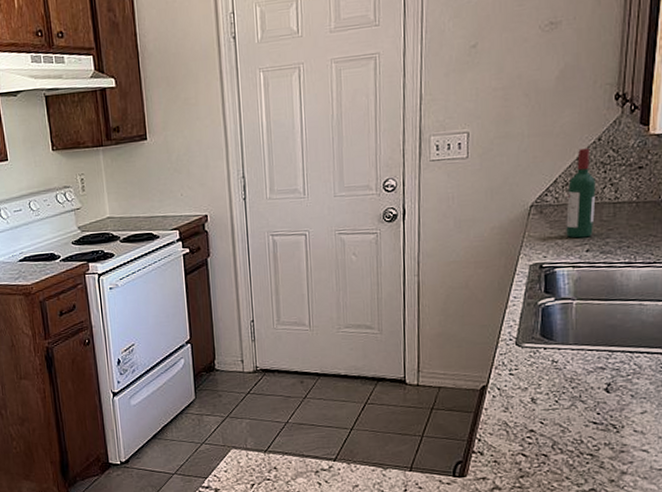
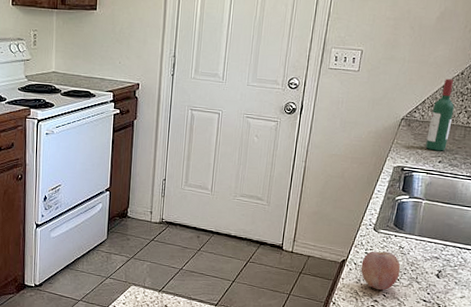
fruit: none [506,369,558,417] -> present [360,251,401,290]

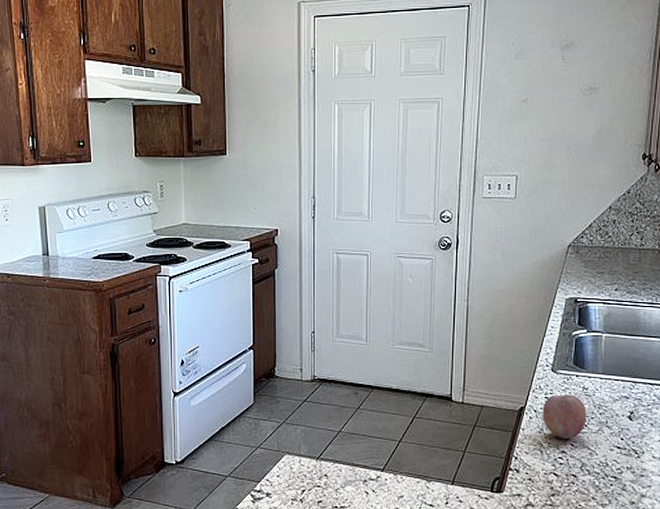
wine bottle: present [425,78,455,151] -> none [598,199,625,278]

